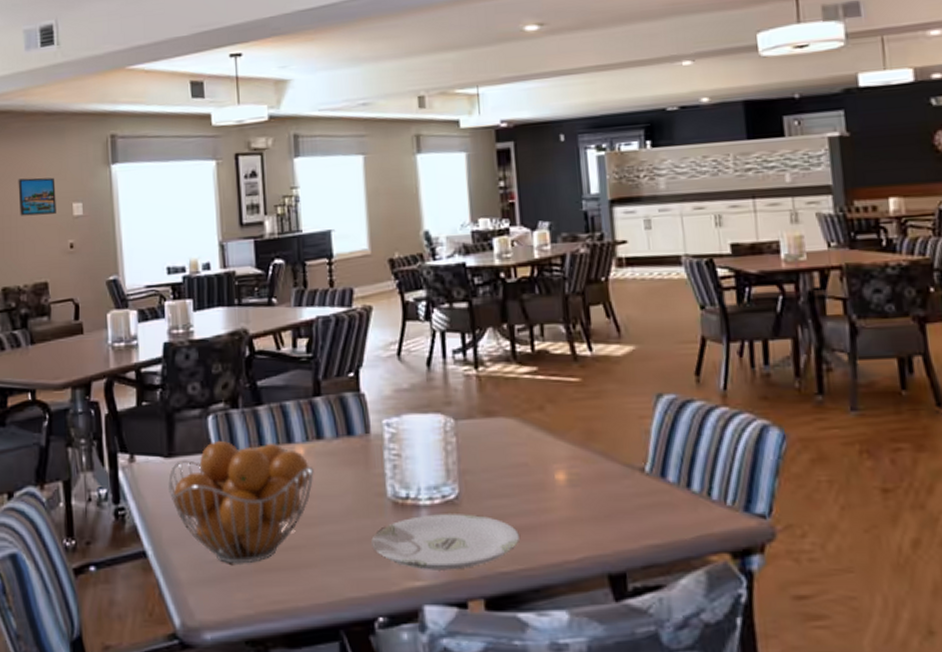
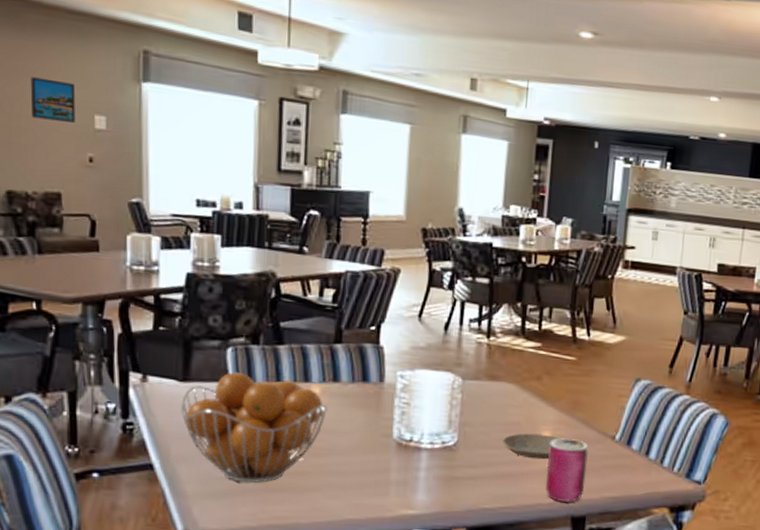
plate: present [371,514,519,570] -> none [373,456,504,504]
plate: none [511,474,579,506] -> present [502,433,561,460]
can: none [566,476,619,556] -> present [546,438,589,502]

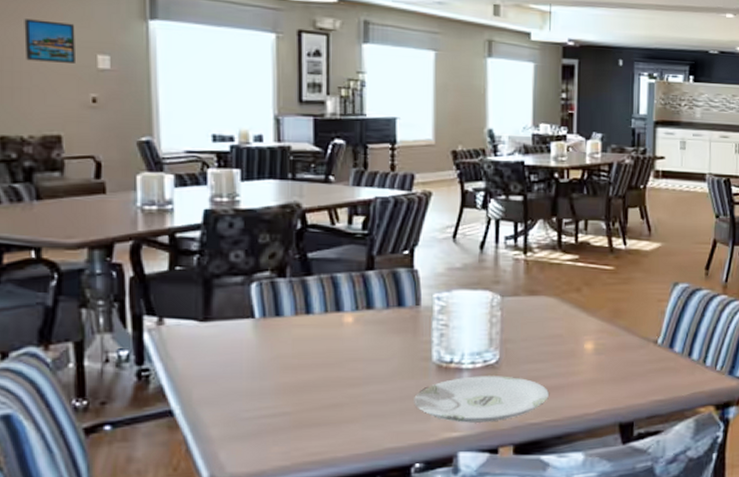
fruit basket: present [181,371,327,483] -> none [202,306,362,421]
plate: none [373,456,504,504] -> present [414,376,549,423]
plate: present [502,433,561,460] -> none [546,344,604,370]
can: present [546,438,589,502] -> none [592,347,632,410]

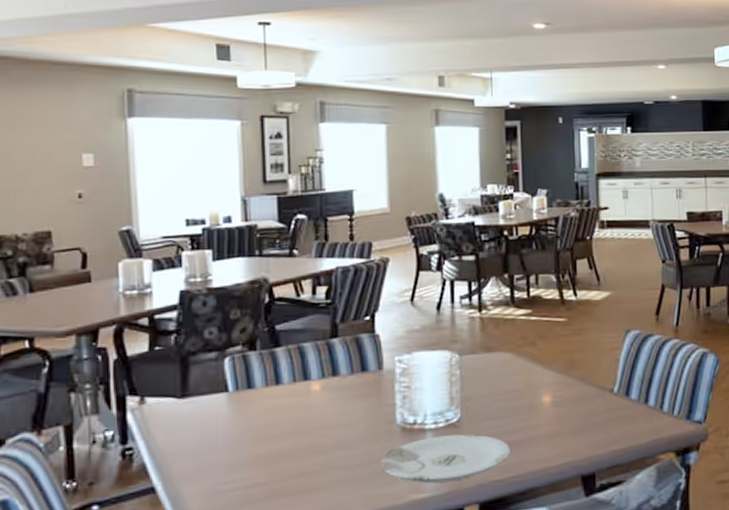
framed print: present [24,19,75,63] -> none [18,126,63,164]

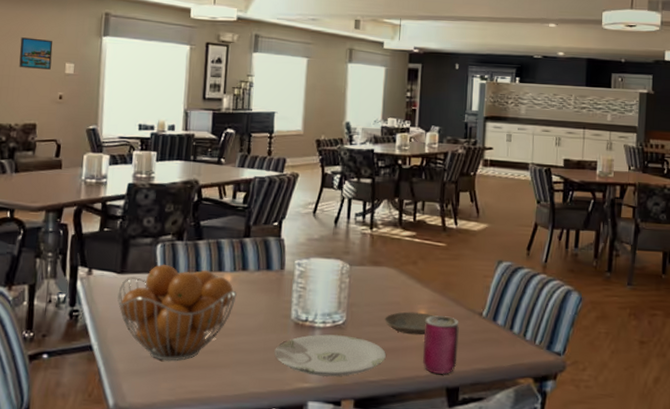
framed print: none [18,126,63,164] -> present [19,37,53,70]
fruit basket: none [181,380,329,492] -> present [117,264,237,361]
plate: none [505,397,561,424] -> present [384,311,435,335]
can: none [551,397,591,462] -> present [423,315,459,374]

